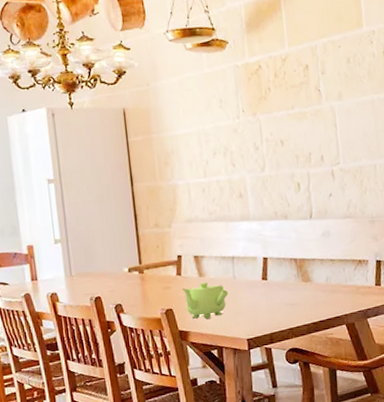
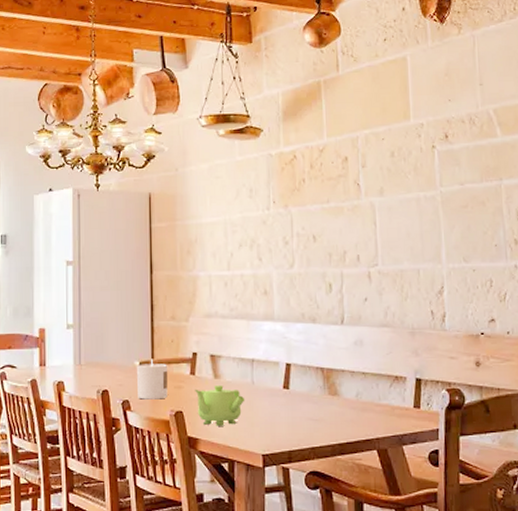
candle: none [125,264,158,302] -> present [136,358,168,400]

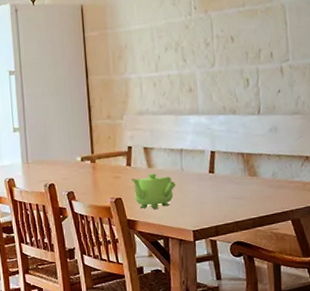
candle: present [136,358,168,400] -> none [78,154,108,190]

